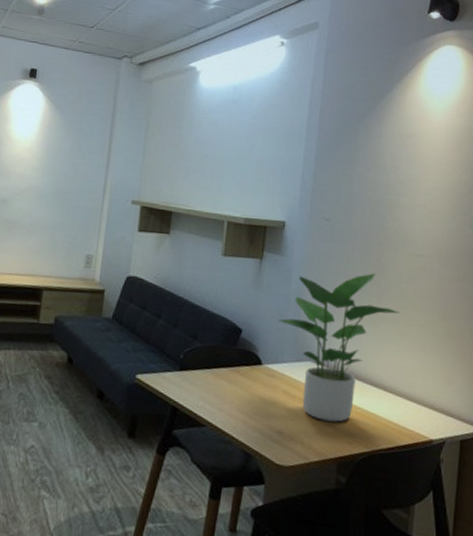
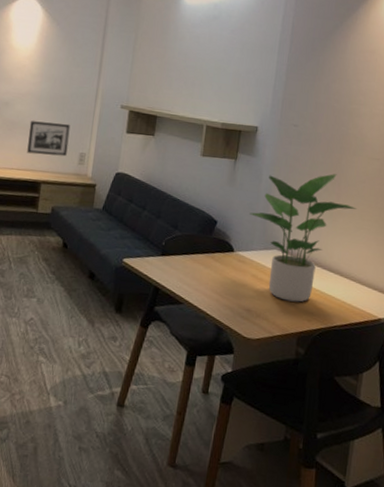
picture frame: none [27,219,76,259] -> present [27,121,71,157]

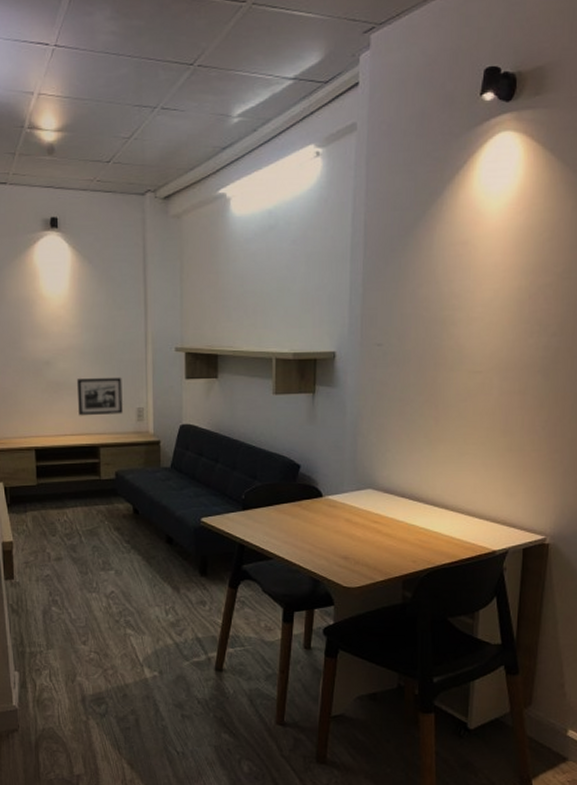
potted plant: present [249,174,357,303] -> none [335,395,459,543]

